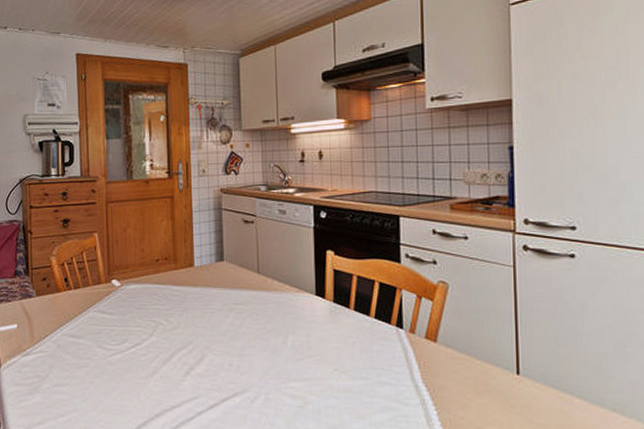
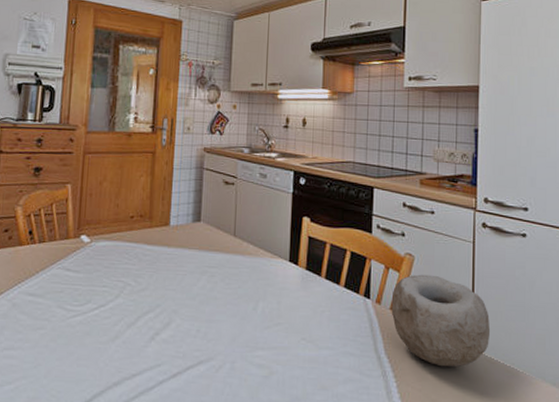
bowl: none [426,302,538,395] -> present [391,274,491,367]

